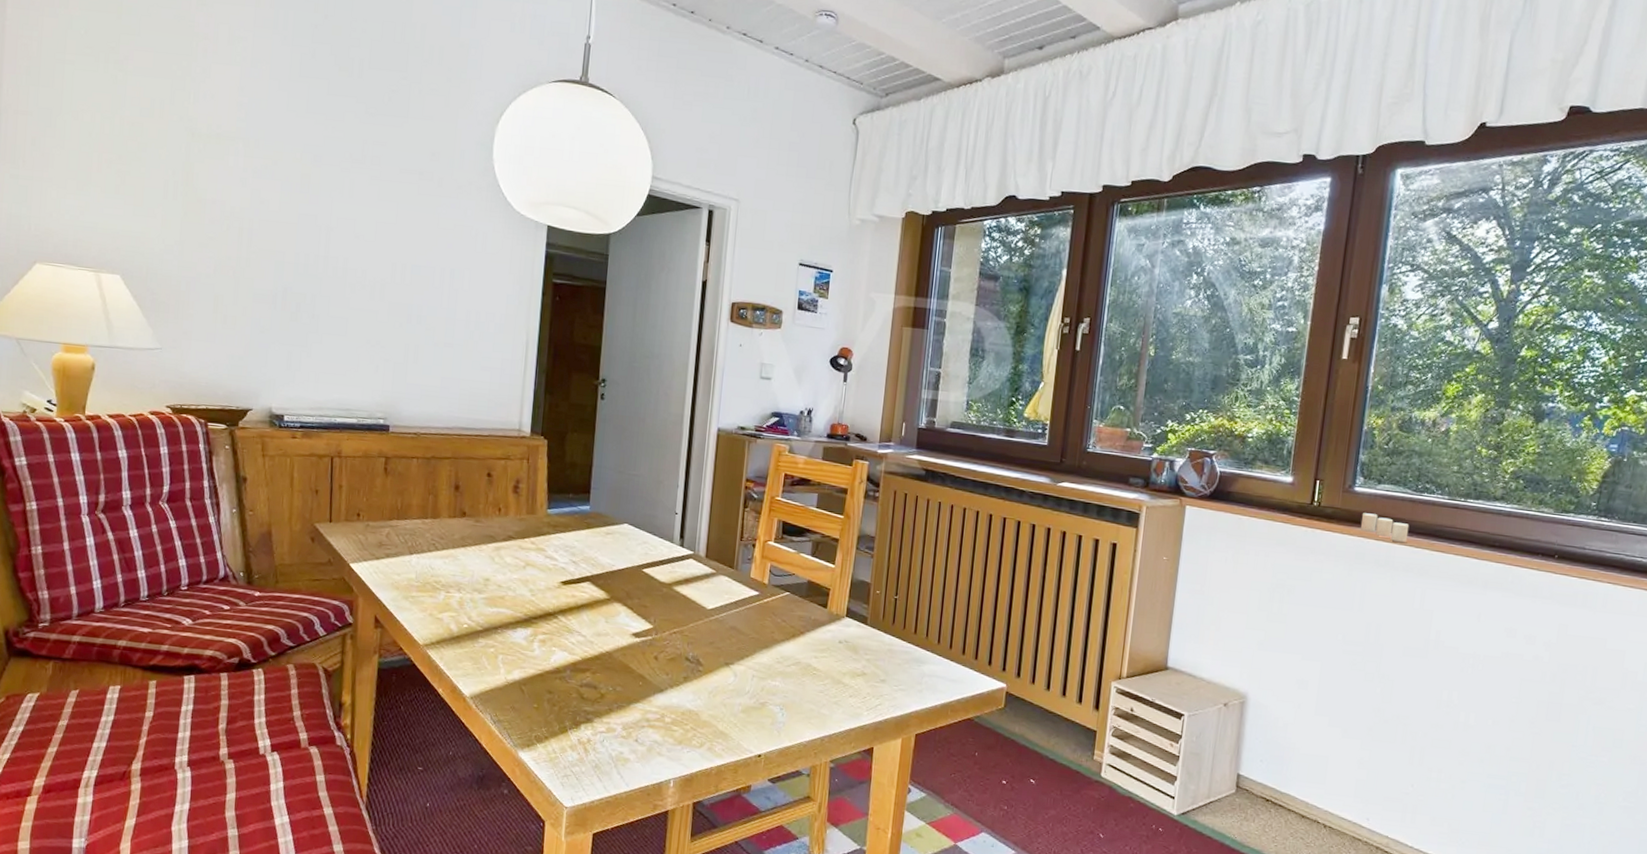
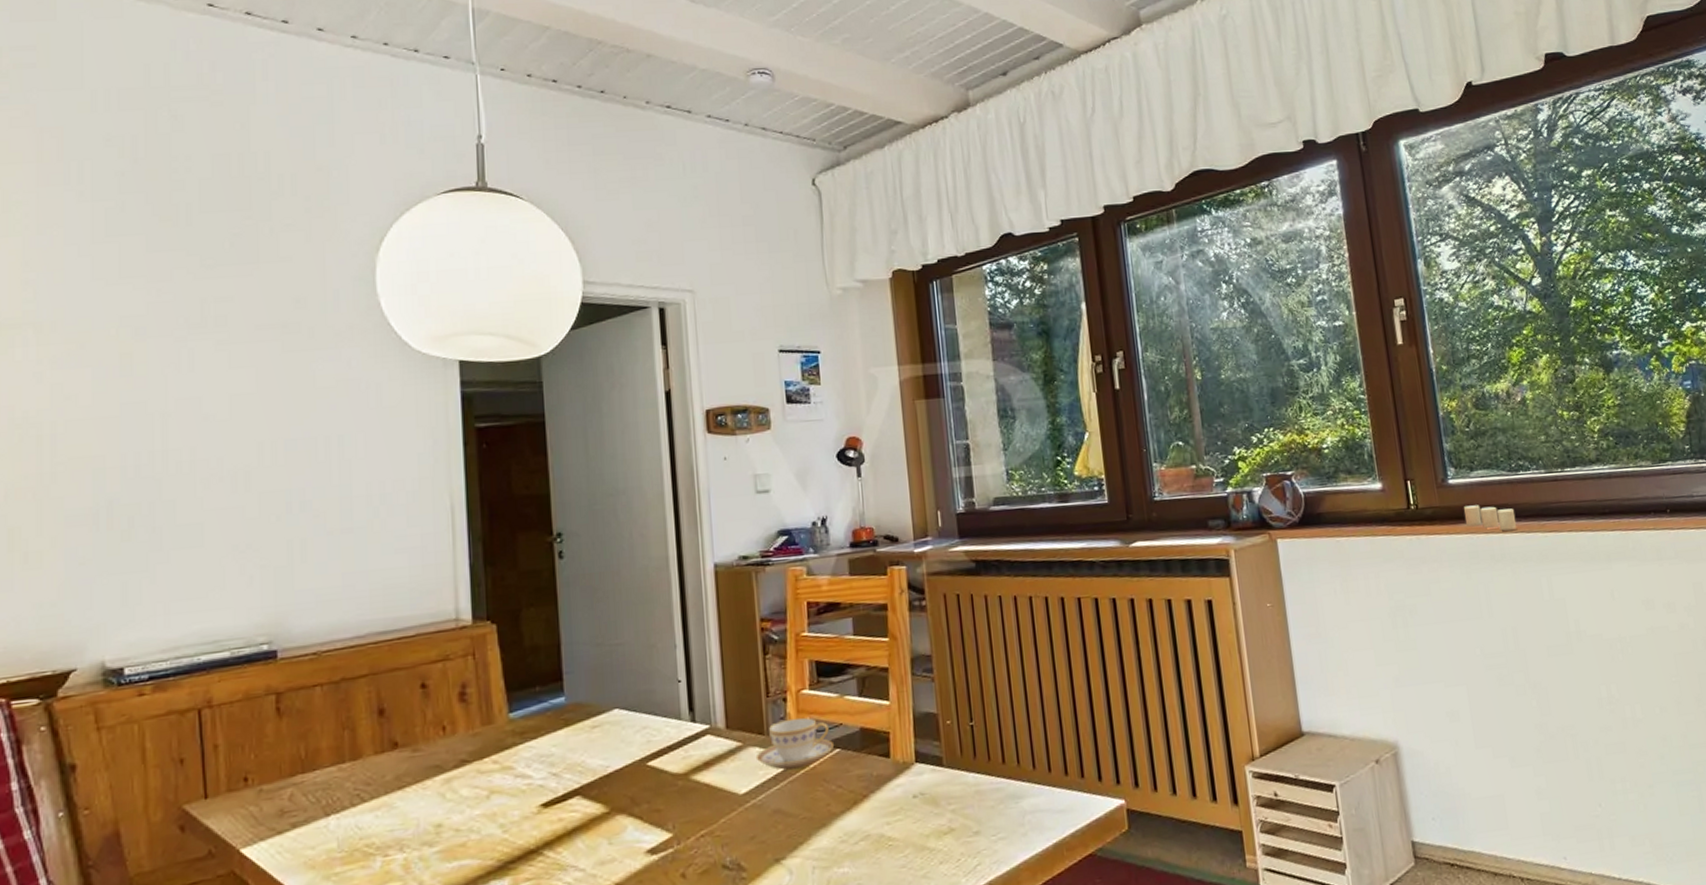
teacup: none [724,561,785,601] -> present [755,717,833,771]

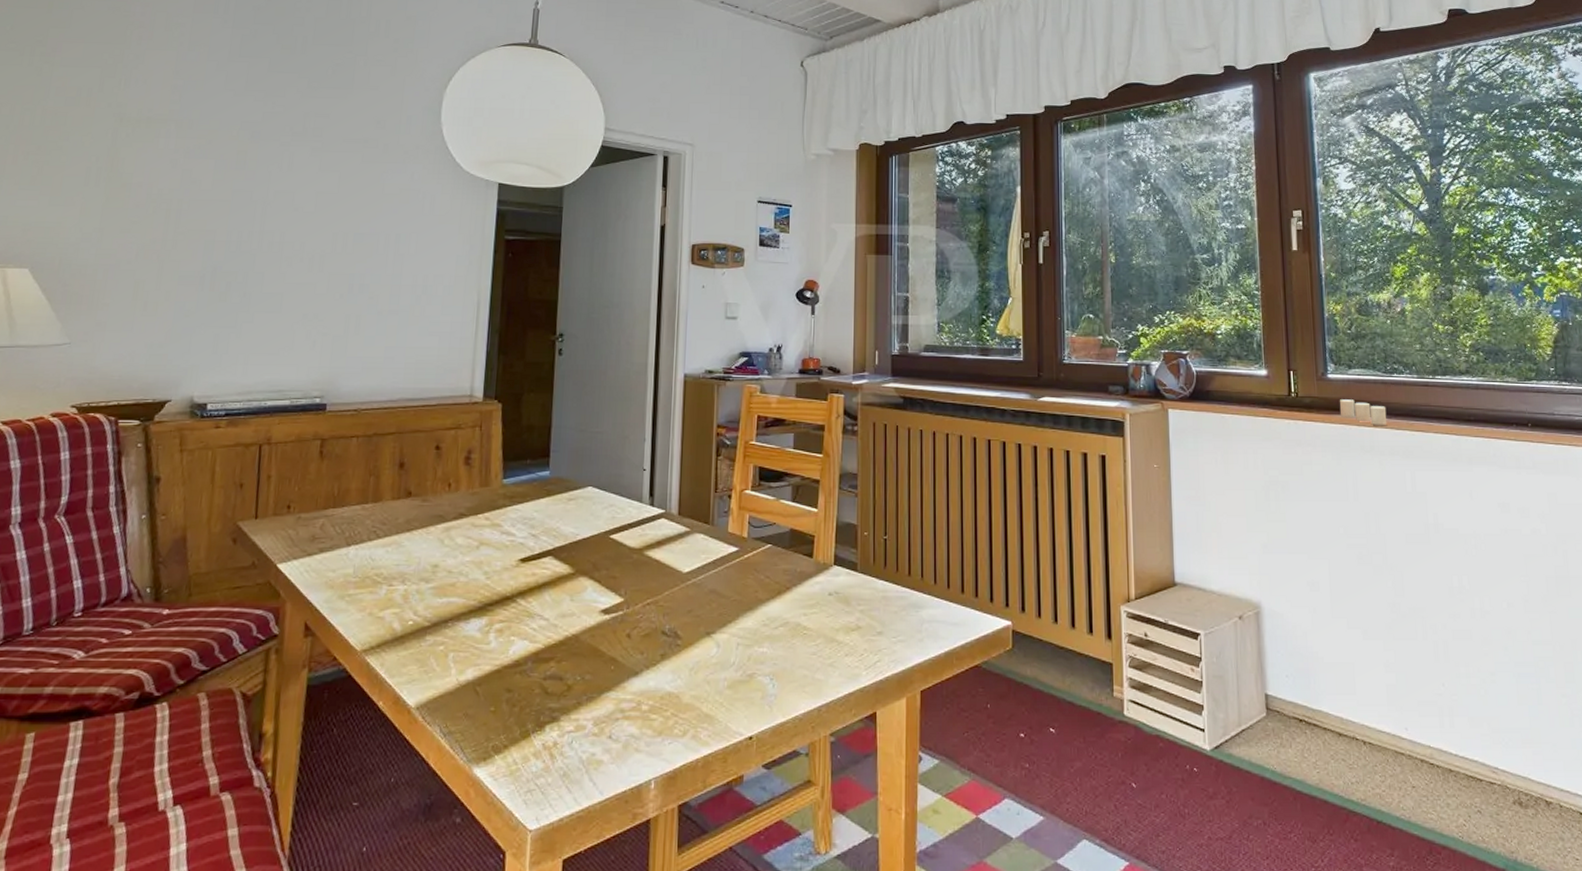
teacup: present [755,717,833,771] -> none [700,513,766,558]

